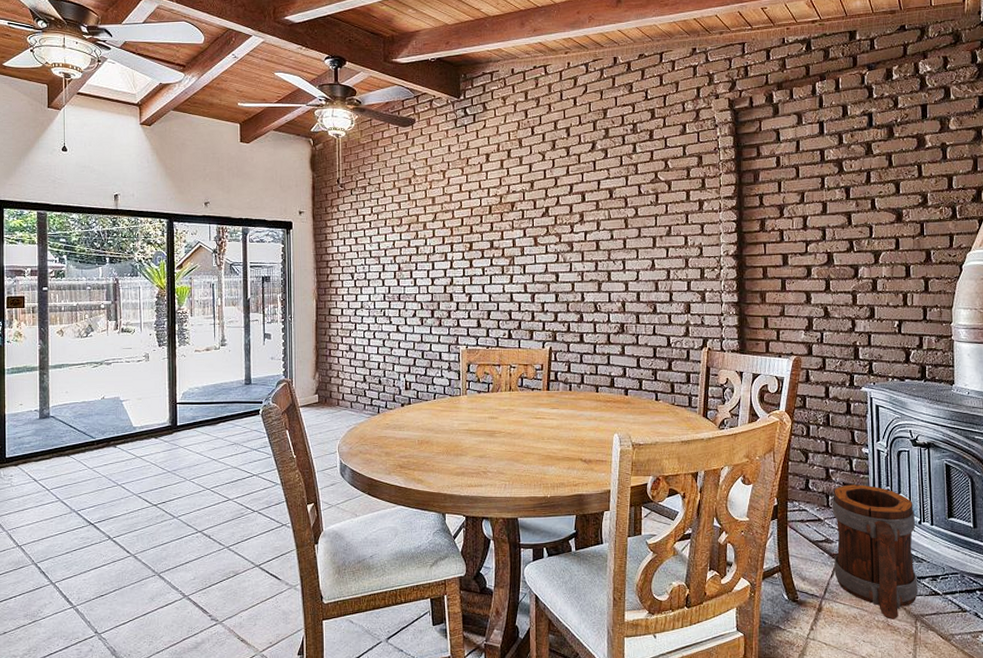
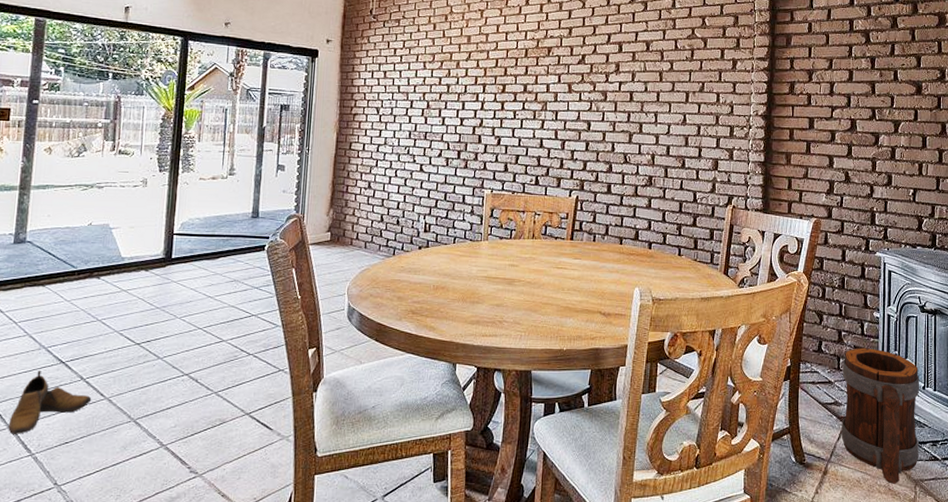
shoe: none [51,532,120,589] -> present [8,370,92,434]

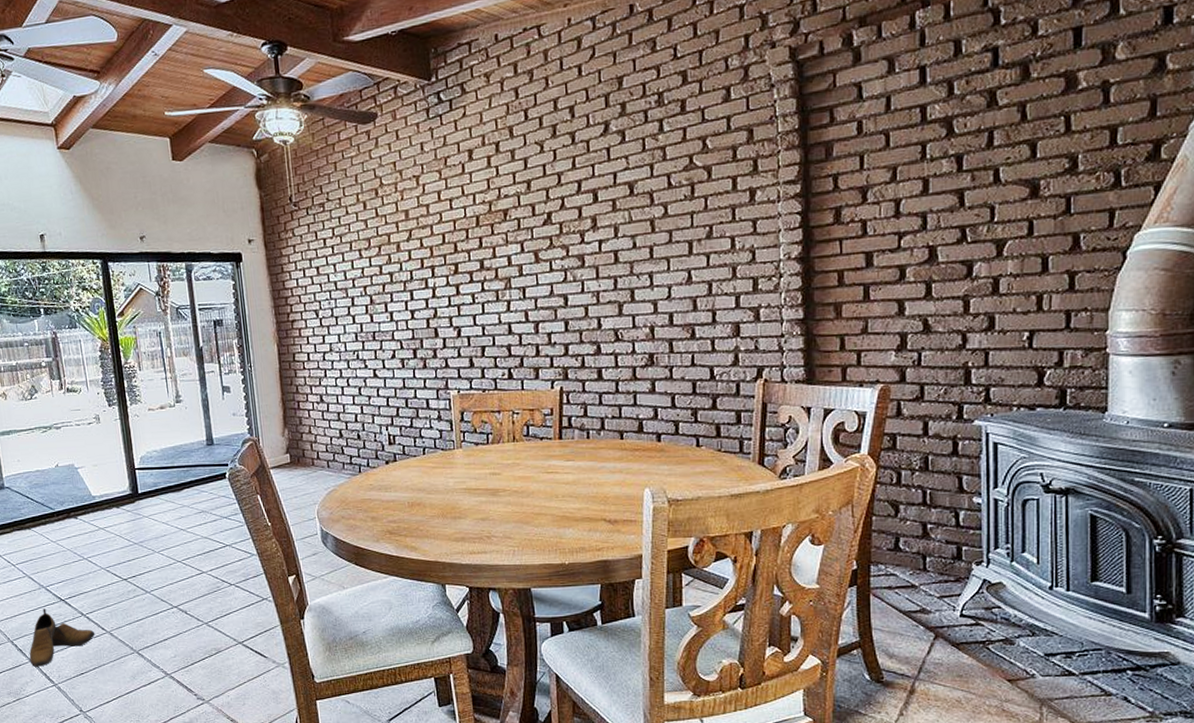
wooden bucket: present [841,348,919,484] -> none [930,542,1045,704]

